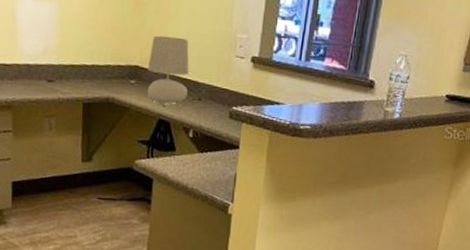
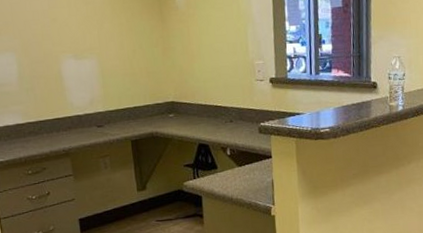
table lamp: present [147,35,189,107] -> none [182,71,220,133]

